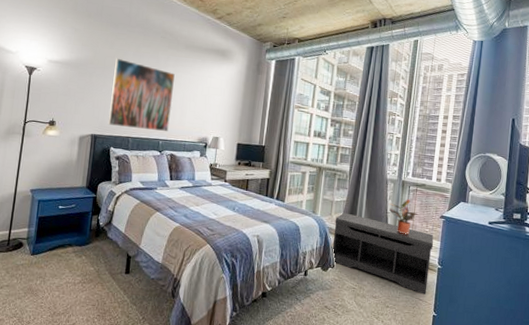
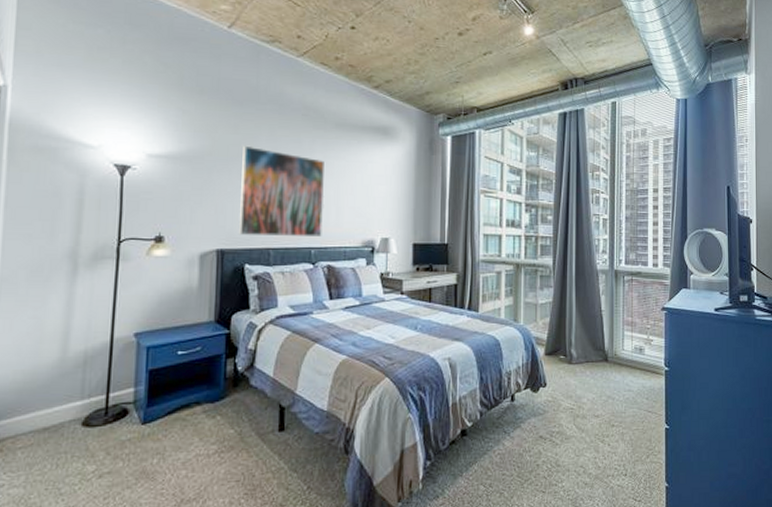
bench: present [331,212,434,295] -> none [541,317,658,405]
potted plant: present [388,199,419,235] -> none [601,292,637,335]

